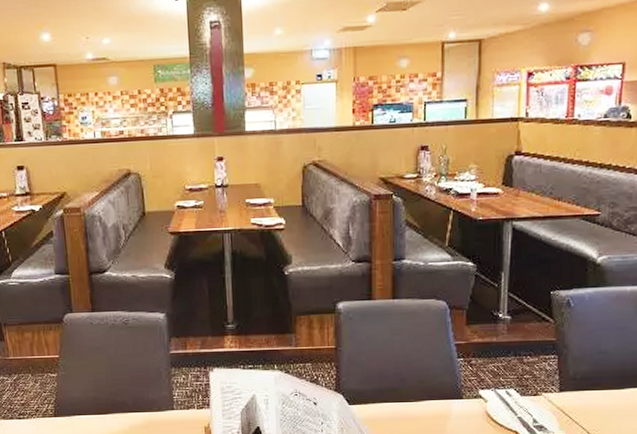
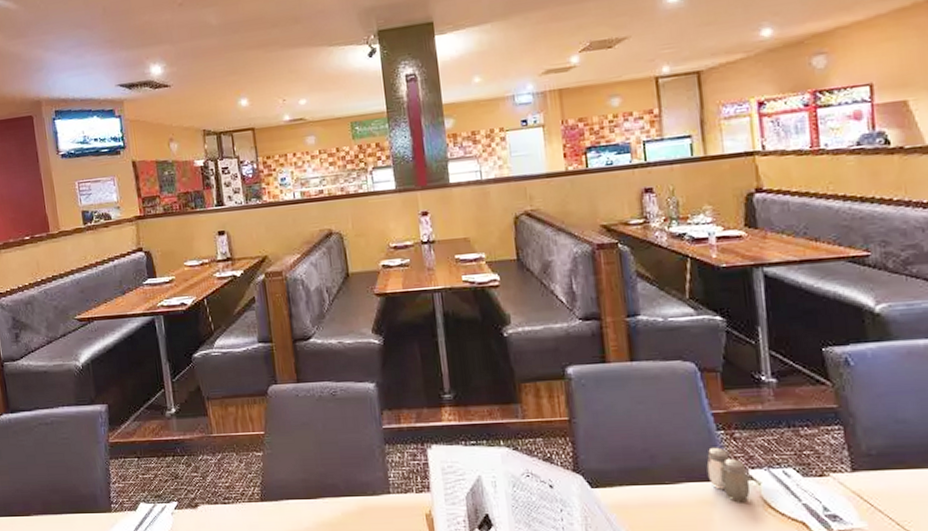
salt and pepper shaker: none [445,372,479,417] -> present [706,447,751,503]

